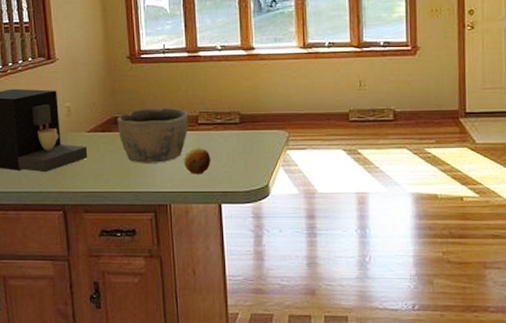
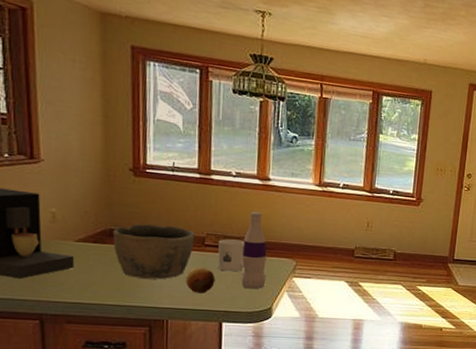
mug: none [211,115,238,149] -> present [217,239,245,272]
bottle: none [233,83,260,166] -> present [241,211,267,289]

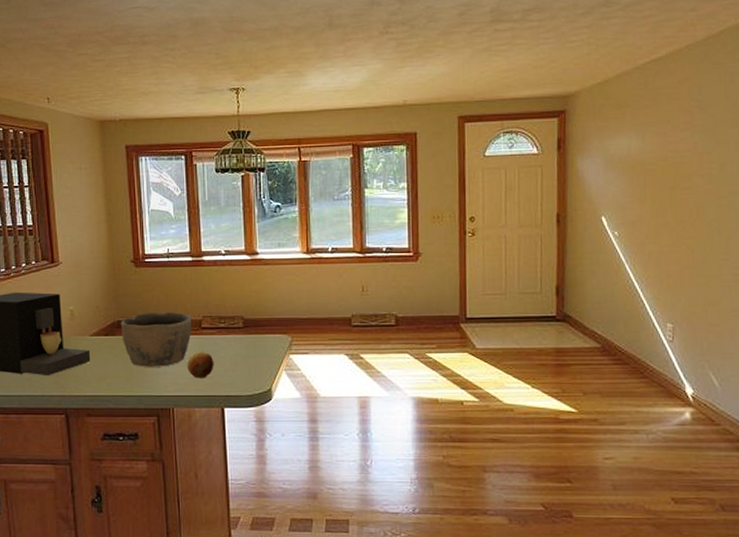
mug: present [217,239,245,272] -> none [215,319,241,354]
bottle: present [241,211,267,289] -> none [237,288,263,370]

